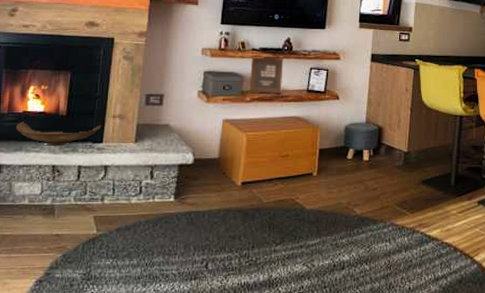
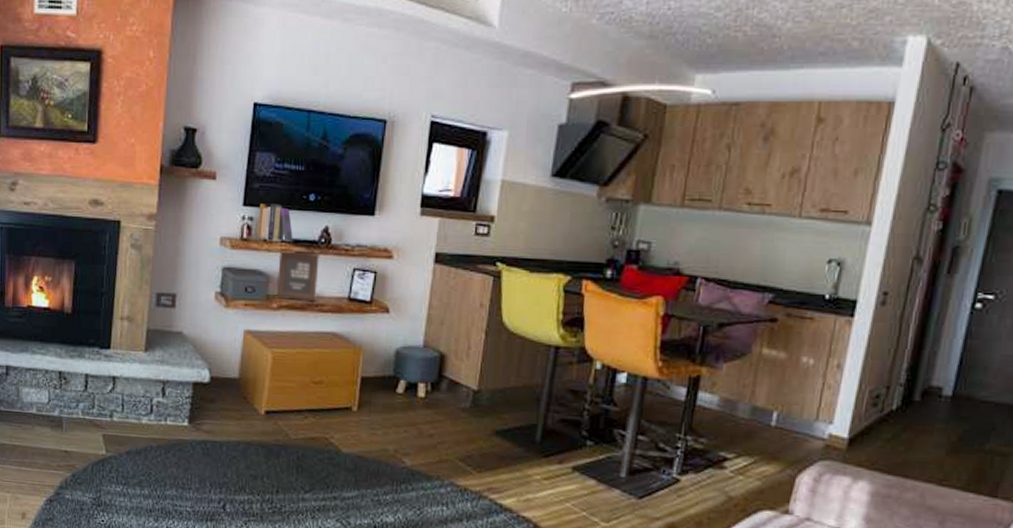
decorative bowl: present [15,121,102,146] -> none [20,317,109,349]
books: none [233,22,262,50] -> present [257,204,293,242]

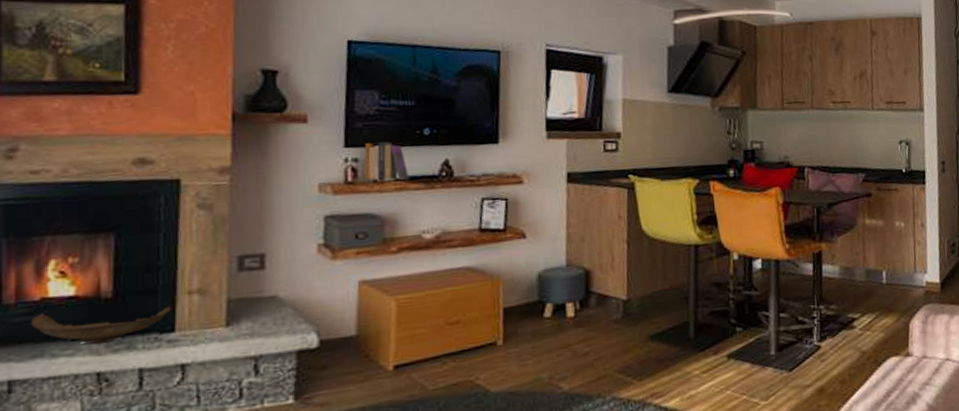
decorative bowl: none [20,317,109,349] -> present [30,303,172,344]
picture frame: present [277,250,319,302] -> none [394,188,443,241]

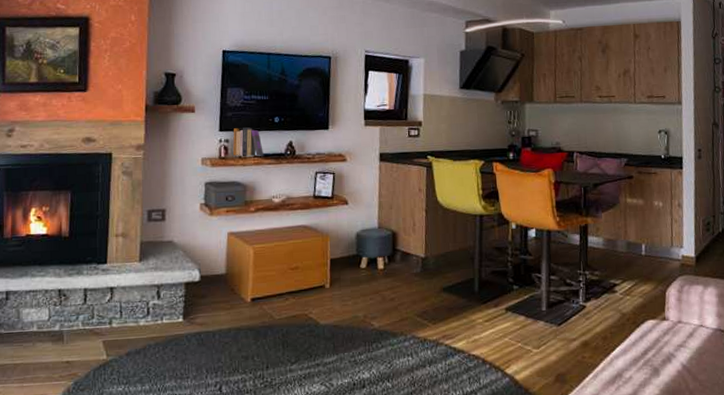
decorative bowl: present [30,303,172,344] -> none [19,242,105,269]

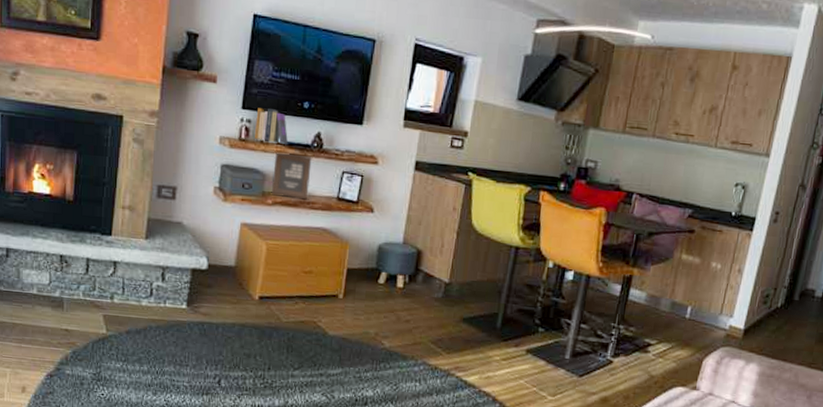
picture frame: none [253,163,287,203] -> present [272,151,312,200]

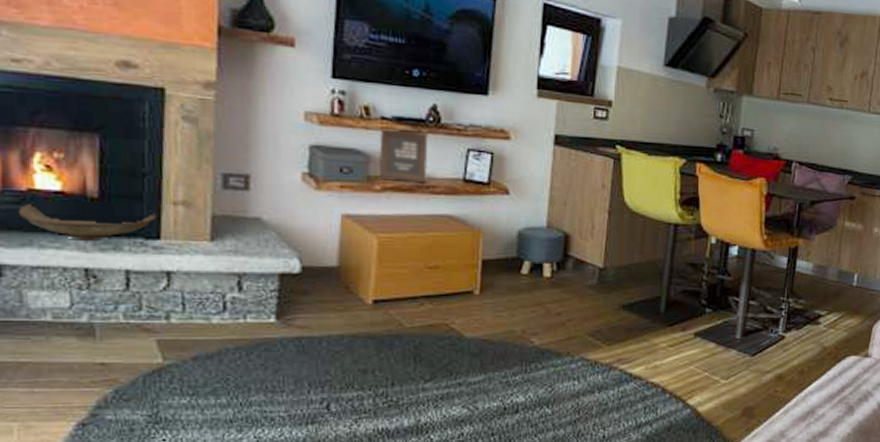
decorative bowl: none [21,203,111,234] -> present [18,203,157,241]
books: present [255,108,288,144] -> none [352,77,395,119]

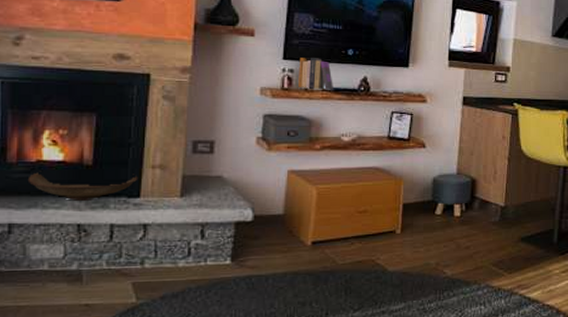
books: none [352,77,395,119] -> present [298,58,333,90]
picture frame: present [379,128,428,184] -> none [320,97,360,142]

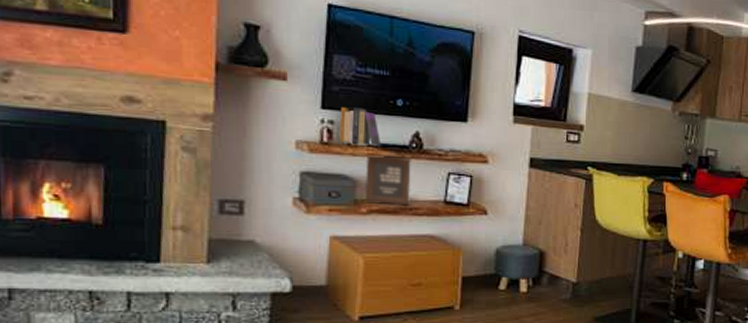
decorative bowl: present [27,172,138,201] -> none [27,231,157,265]
picture frame: none [320,97,360,142] -> present [366,154,411,206]

